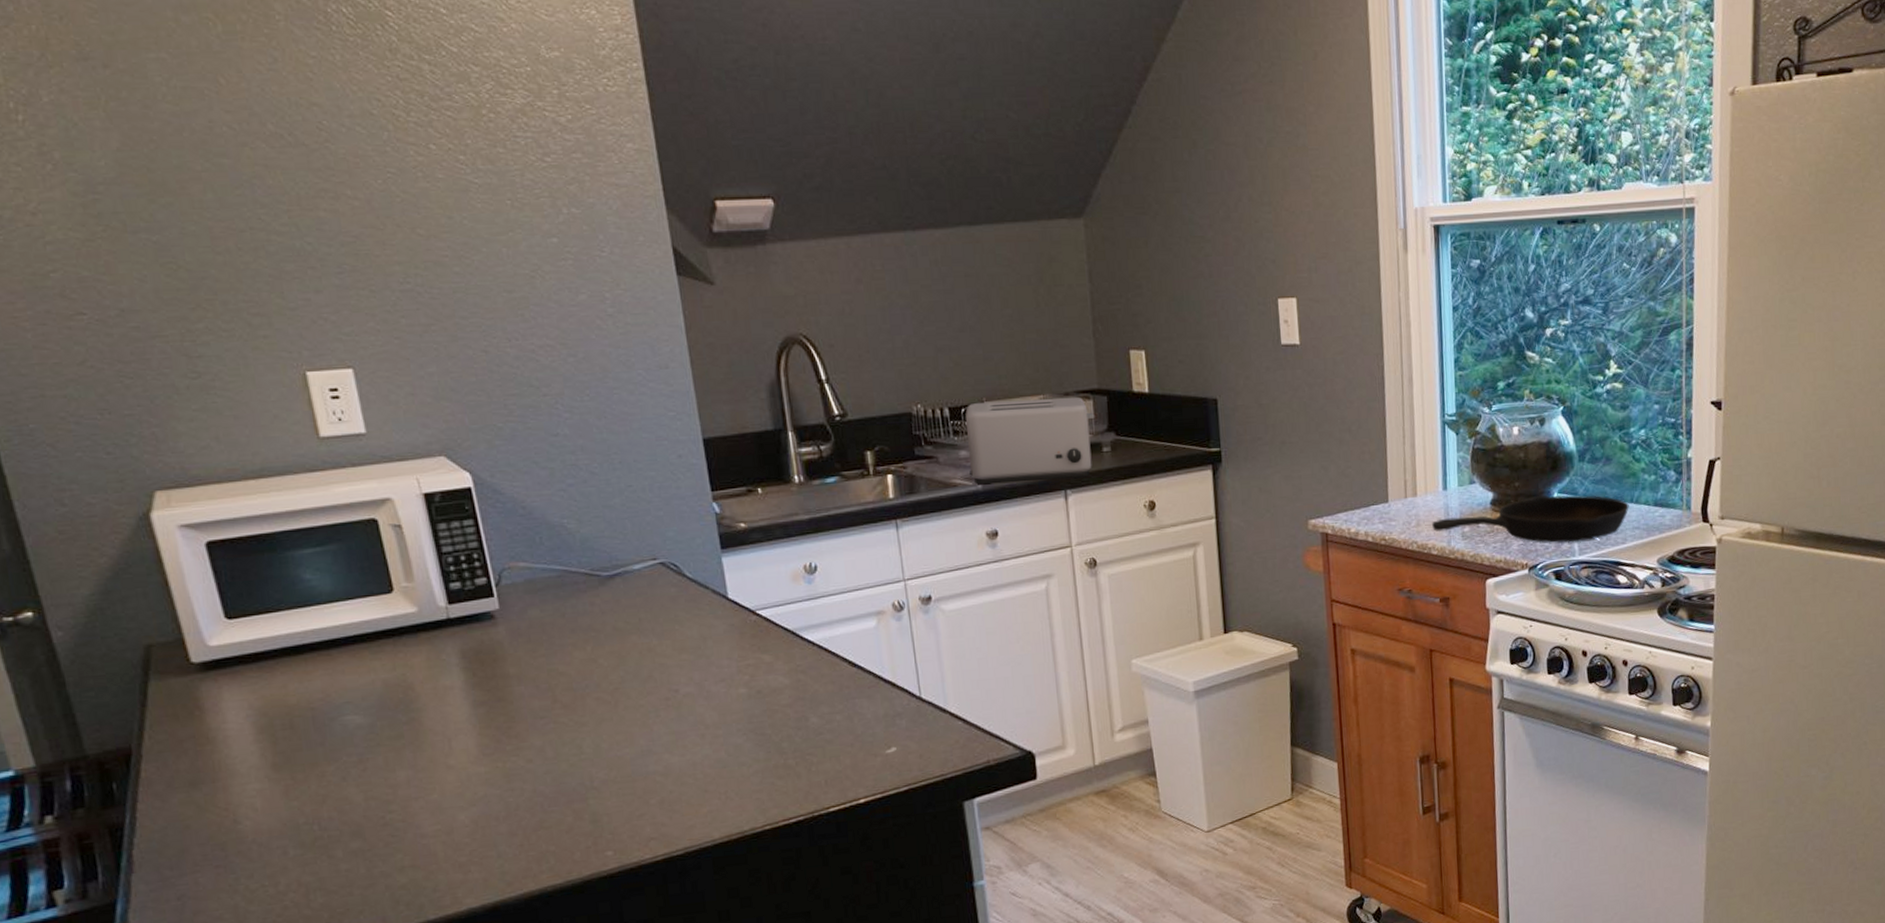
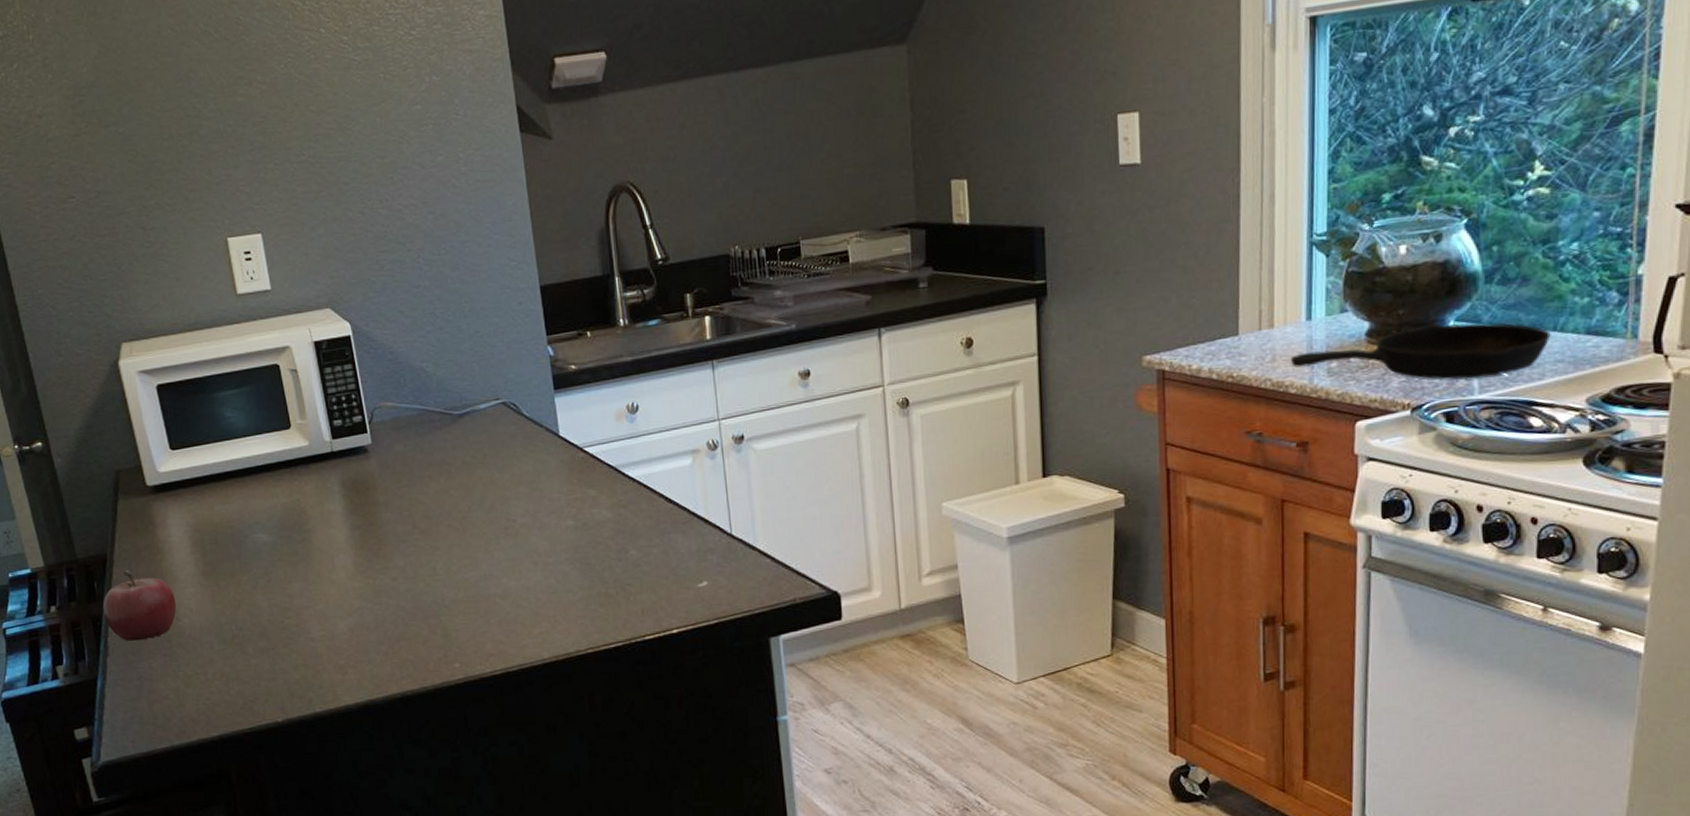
fruit: none [125,766,235,853] -> present [102,570,177,641]
toaster: present [965,396,1095,486] -> none [780,231,912,325]

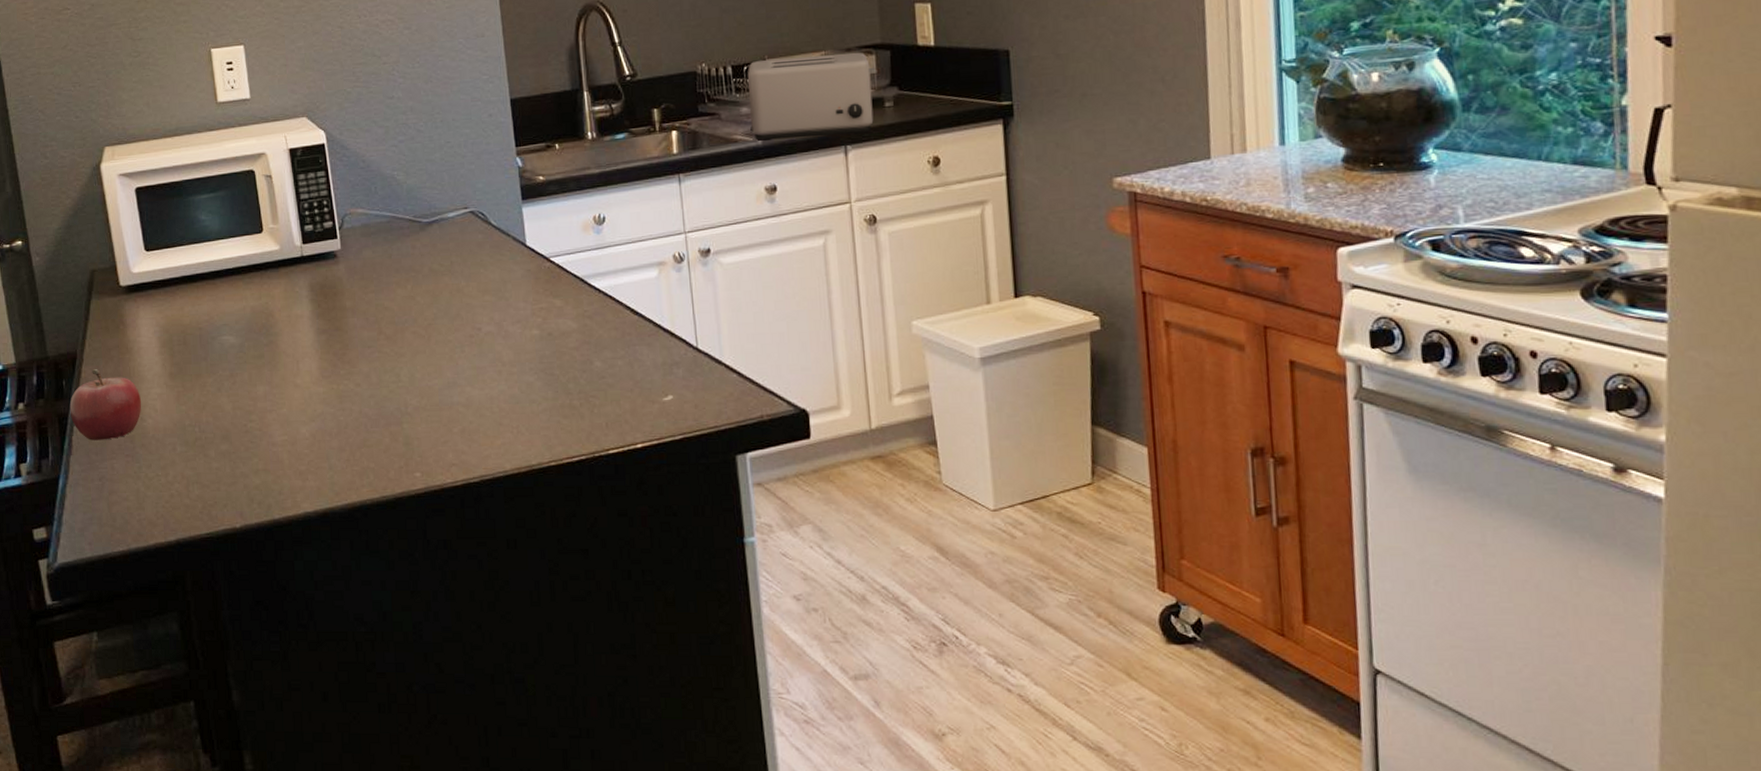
toaster: none [780,231,912,325] -> present [747,52,877,142]
frying pan: present [1291,323,1551,379] -> none [1266,151,1536,207]

